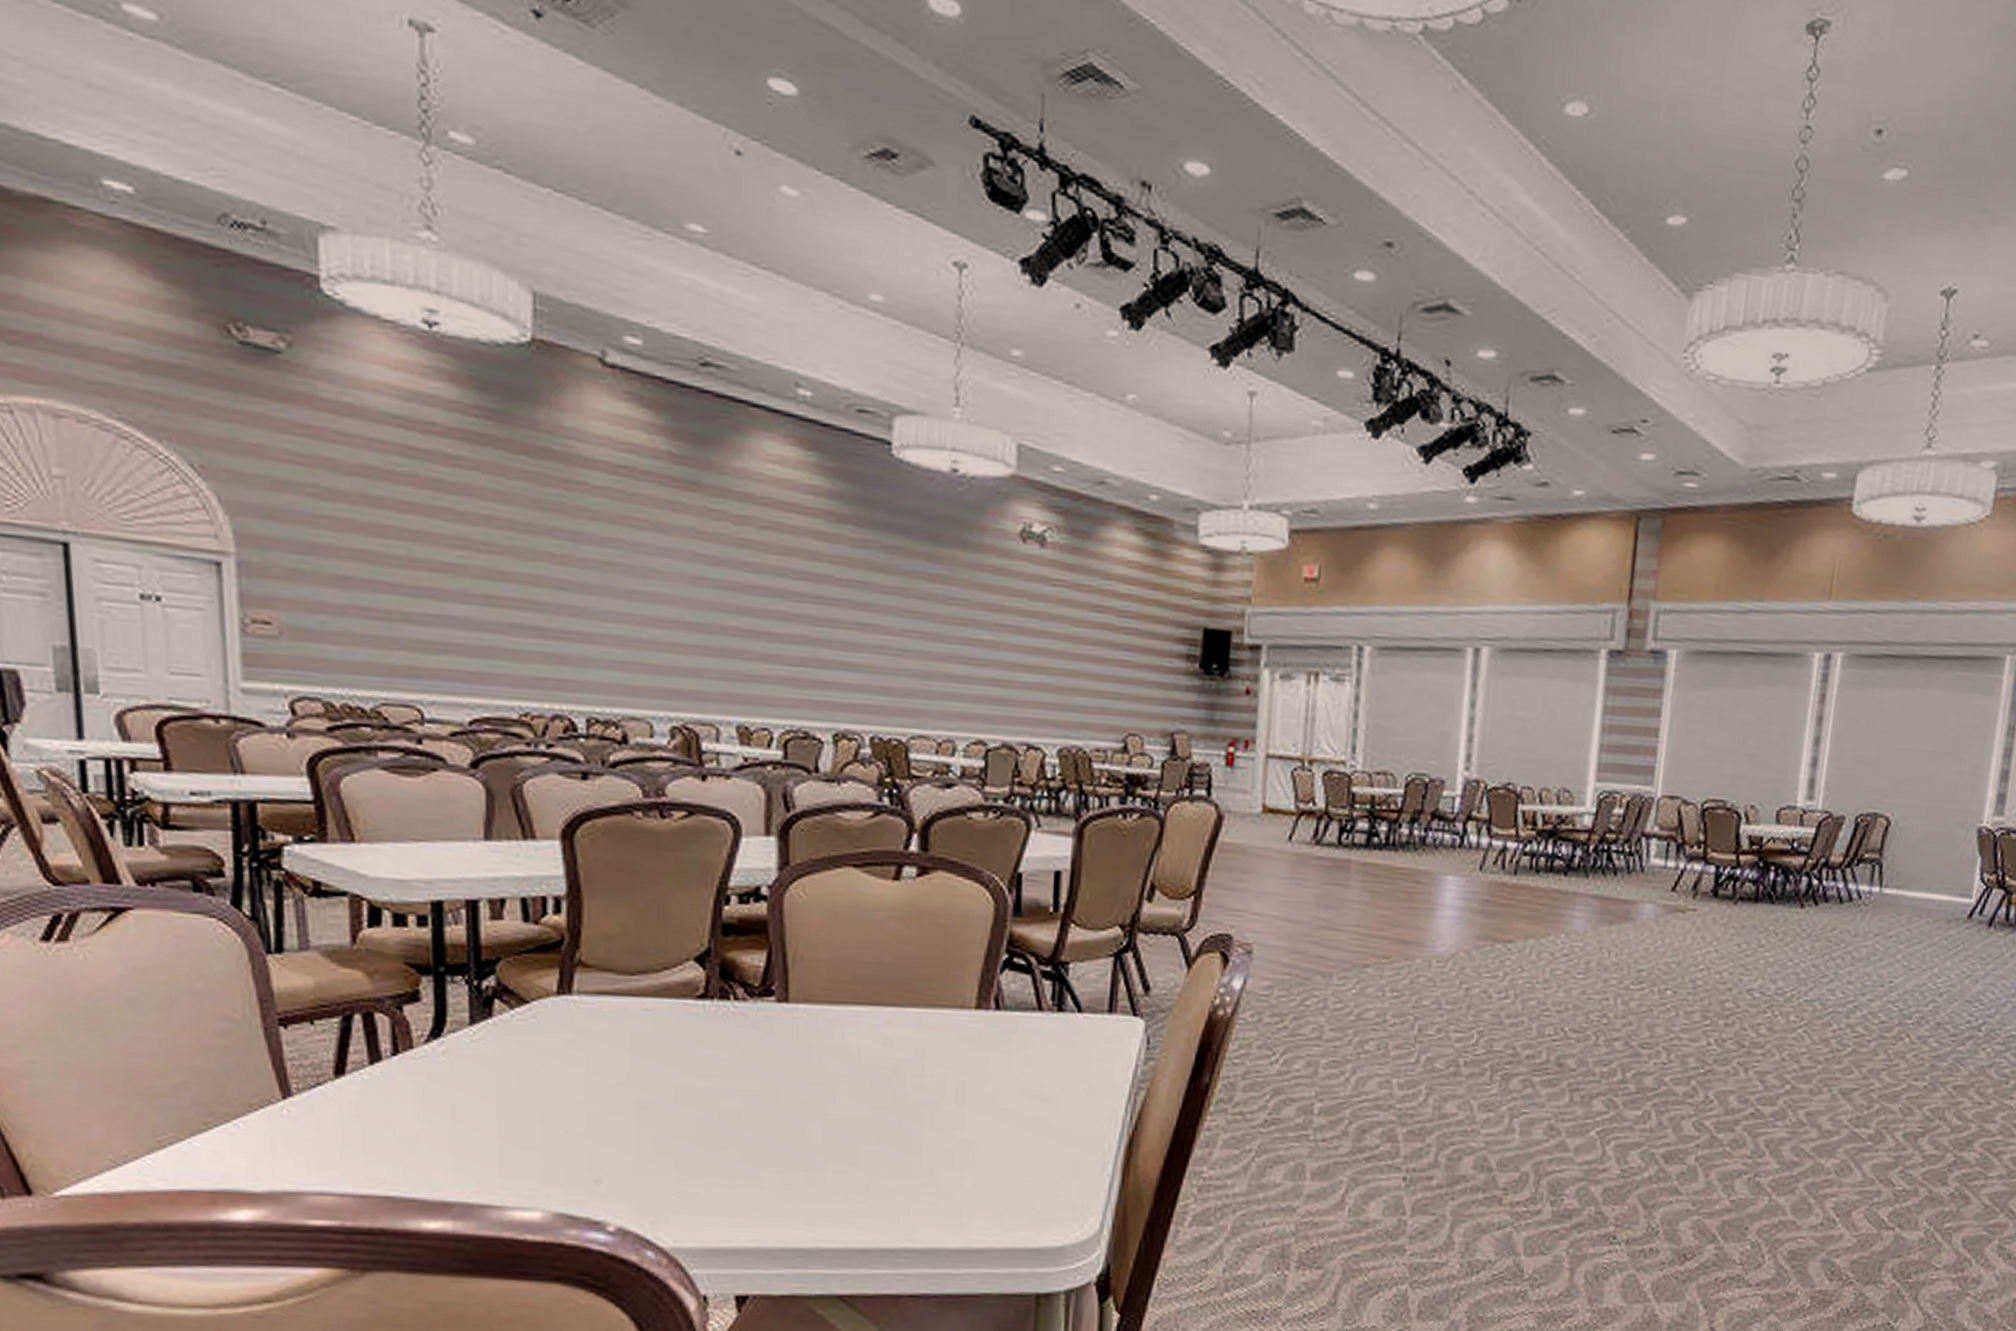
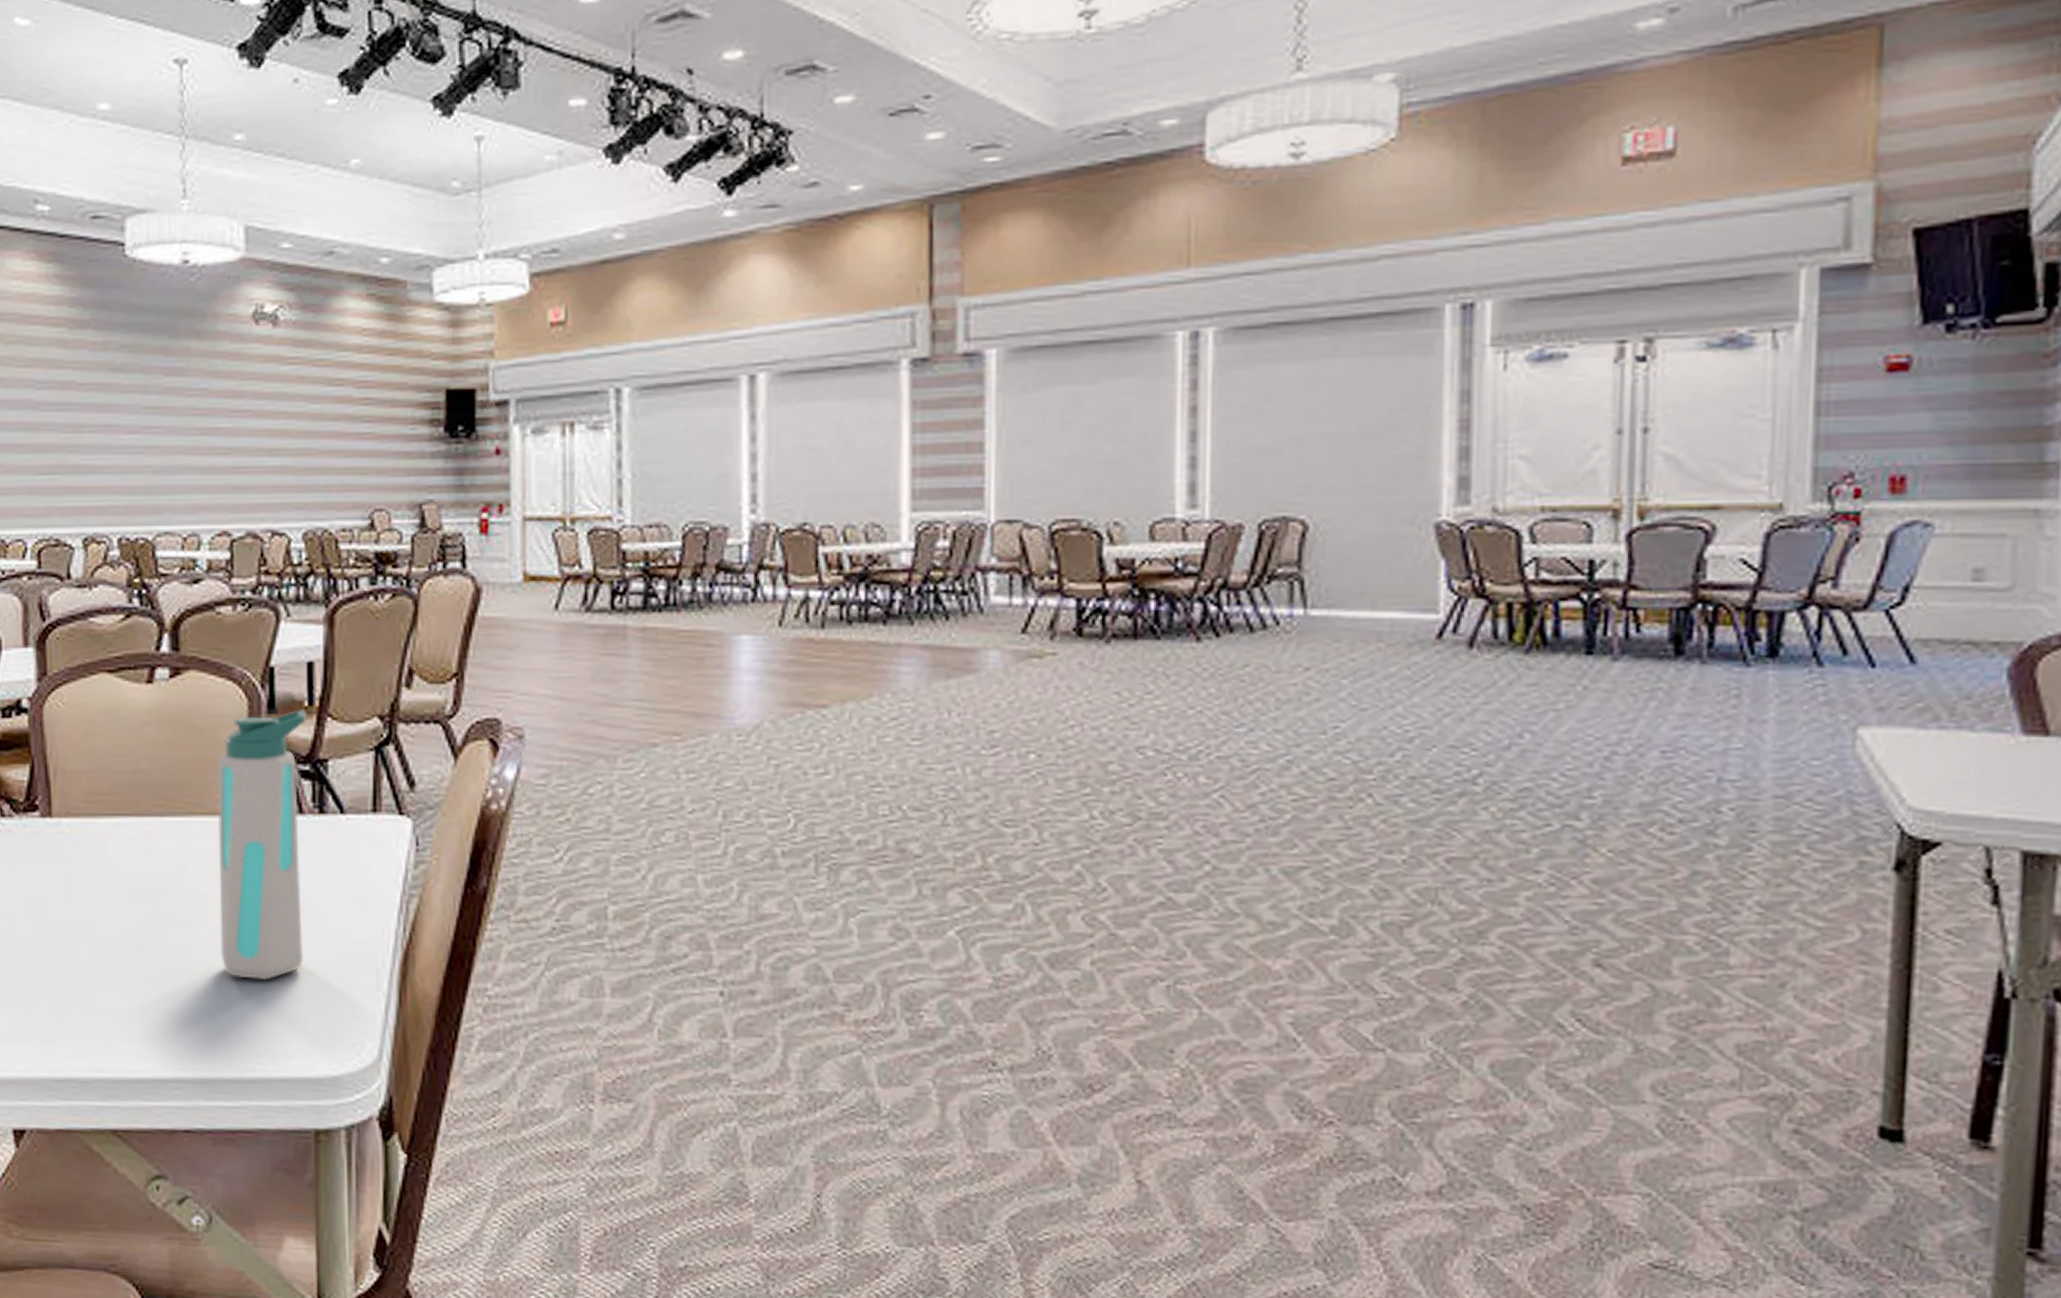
water bottle: none [954,915,1052,1161] -> present [217,710,307,981]

